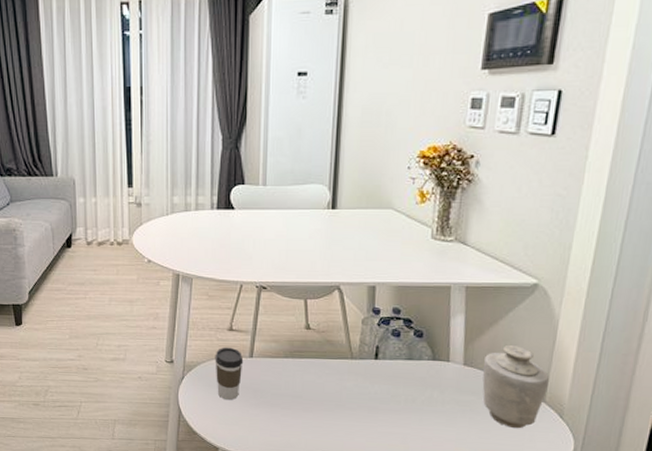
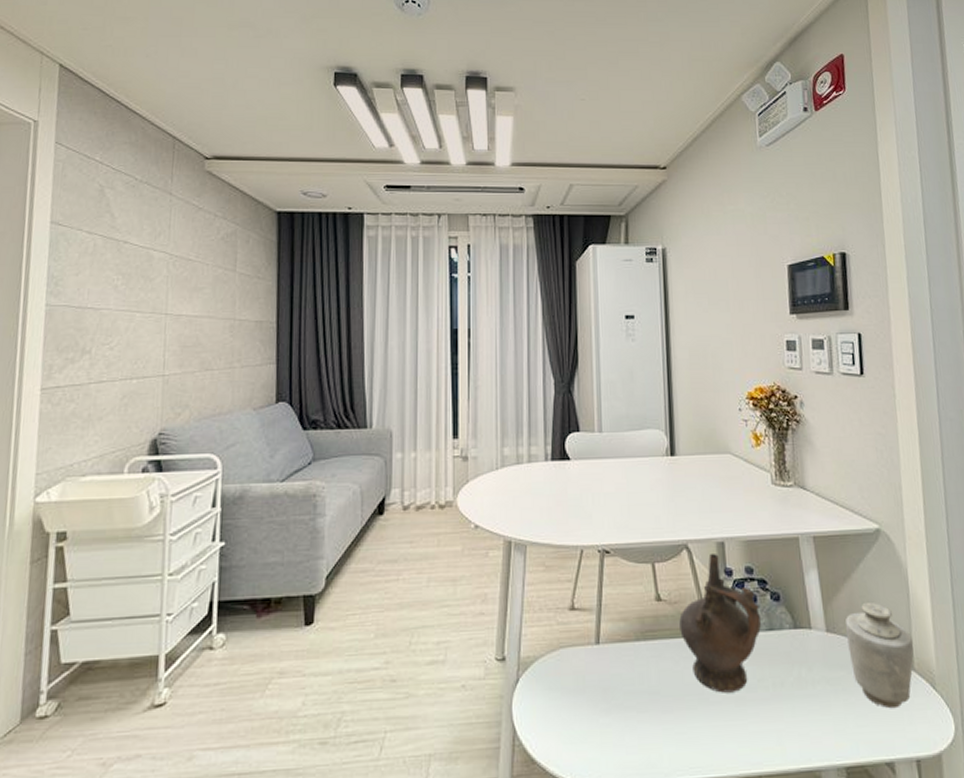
coffee cup: present [215,347,244,400] -> none [555,632,589,707]
ceremonial vessel: none [325,295,402,403] -> present [679,554,761,693]

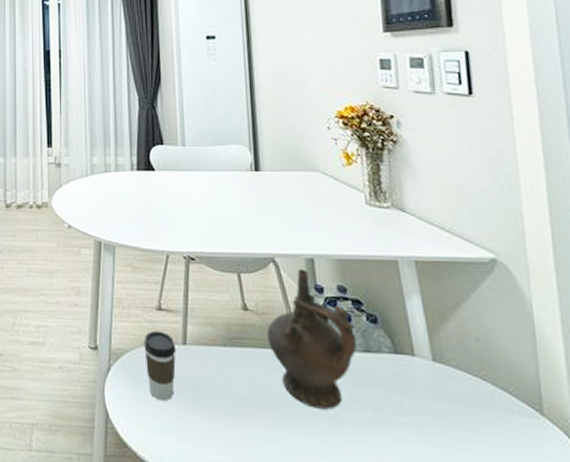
coffee cup: none [555,632,589,707] -> present [143,330,177,401]
vase: present [845,601,914,709] -> none [455,335,543,453]

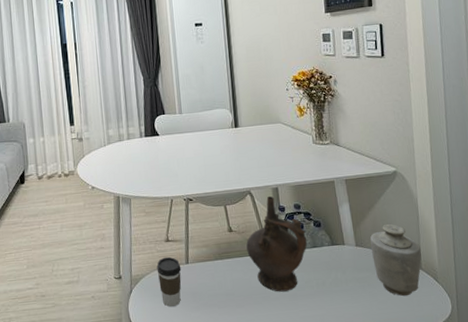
vase: none [455,335,543,453] -> present [370,223,422,296]

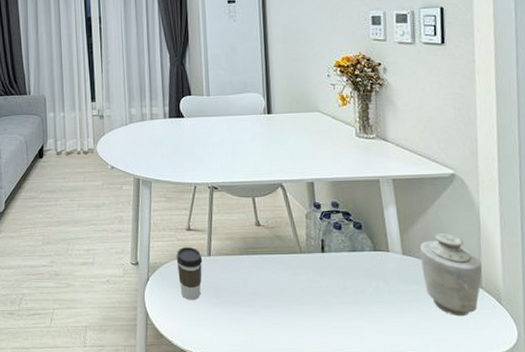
ceremonial vessel: present [246,196,307,292] -> none [275,191,345,297]

